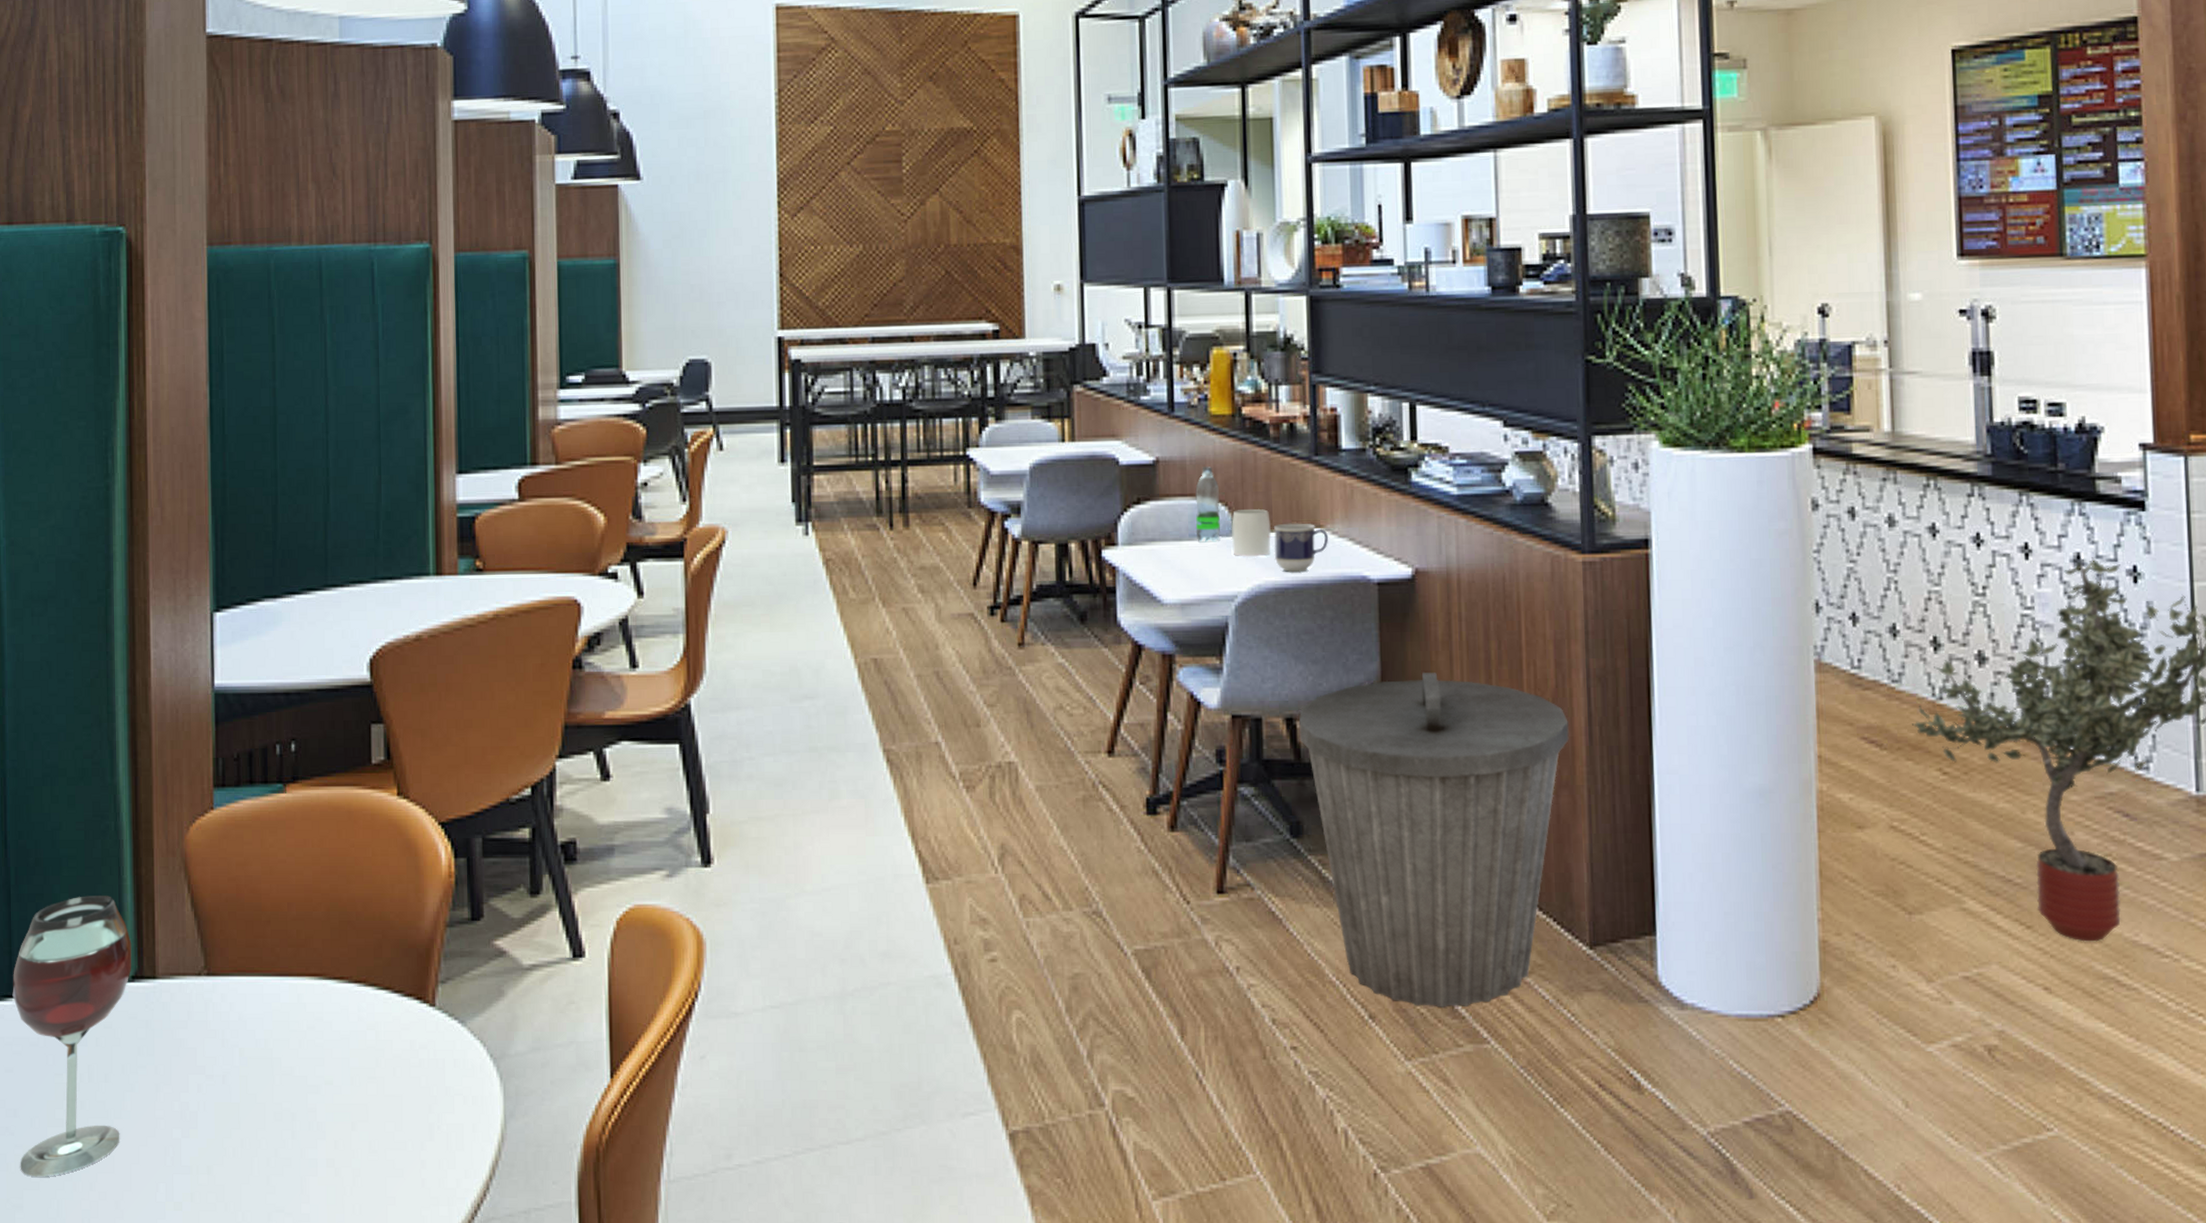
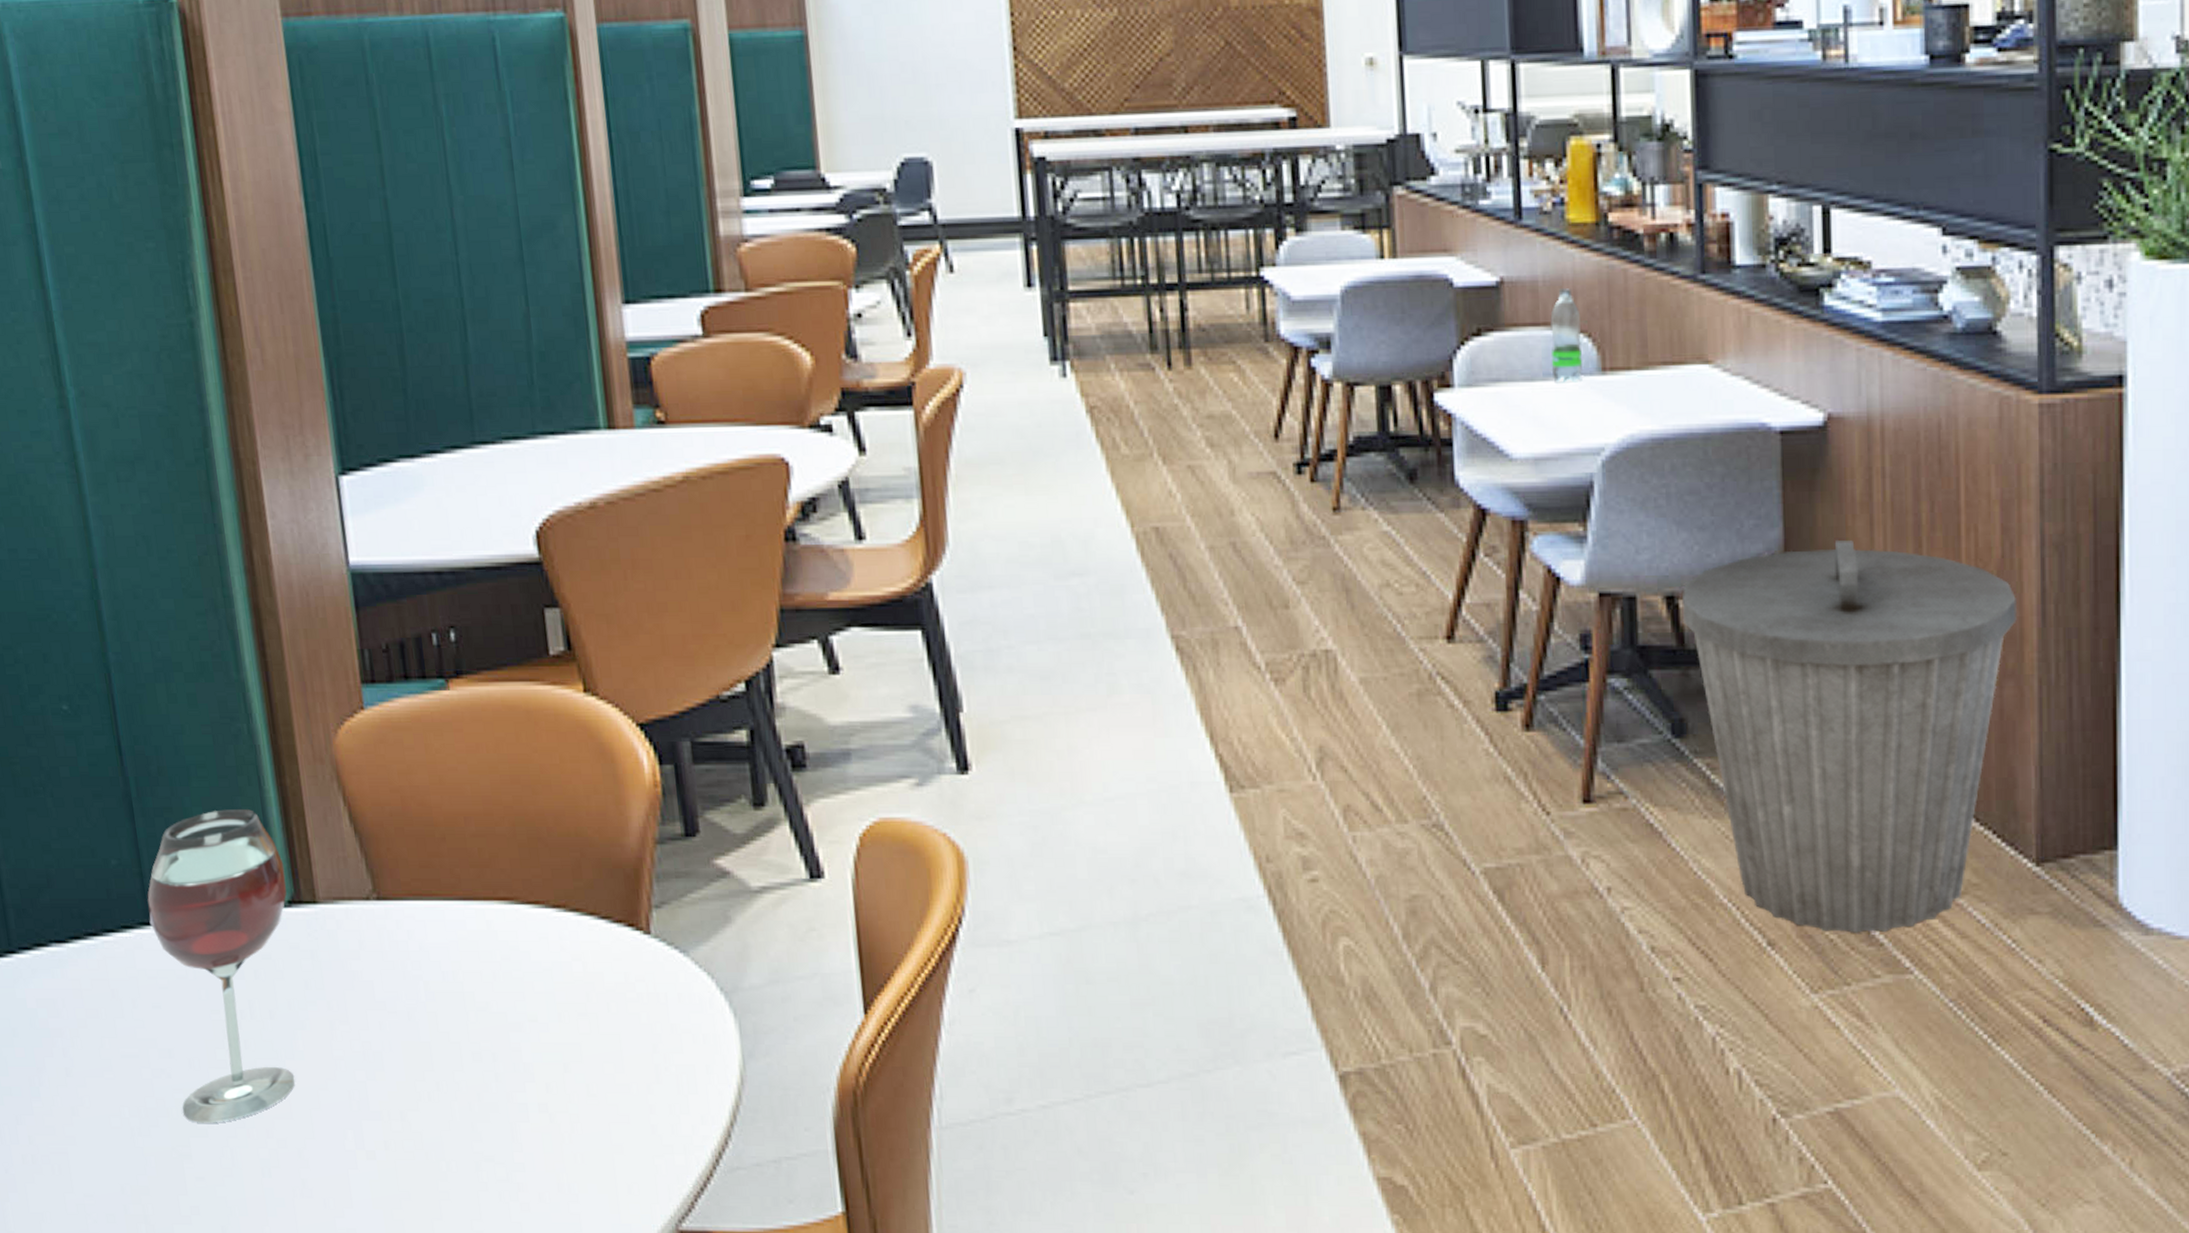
mug: present [1232,509,1271,557] -> none [1596,341,1646,401]
cup: present [1273,523,1329,573] -> none [1649,358,1719,420]

